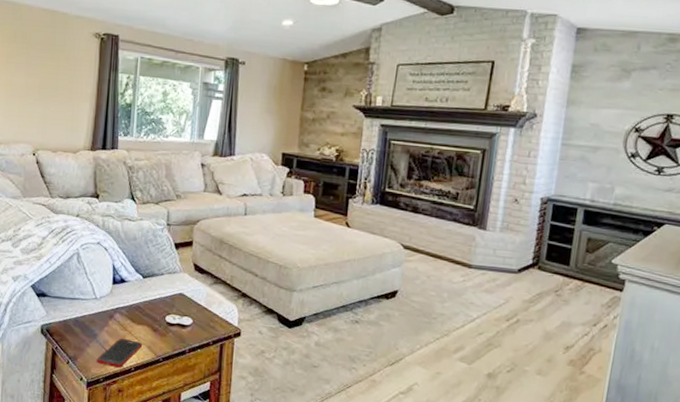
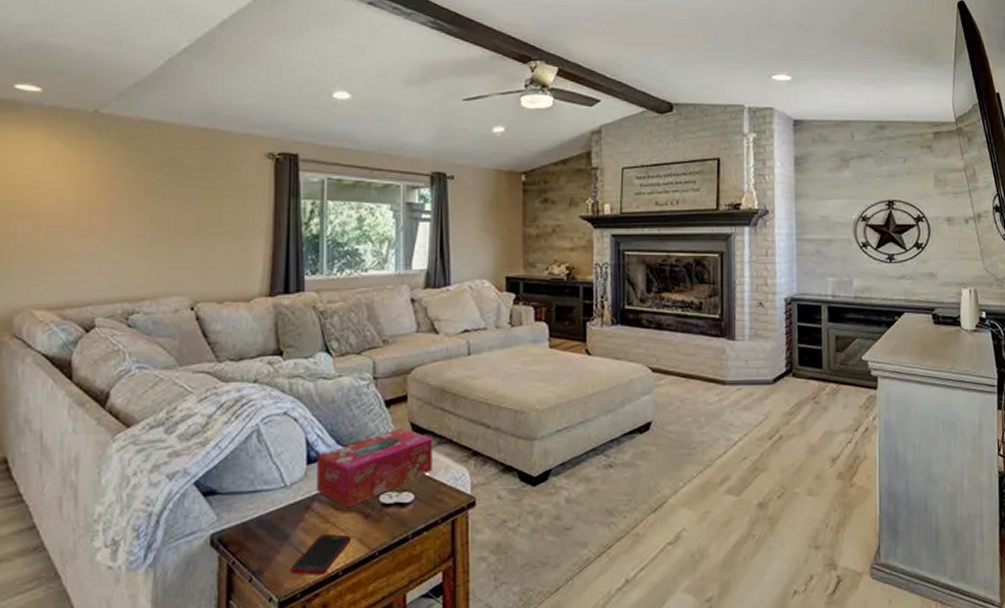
tissue box: none [119,267,210,321] -> present [317,428,432,507]

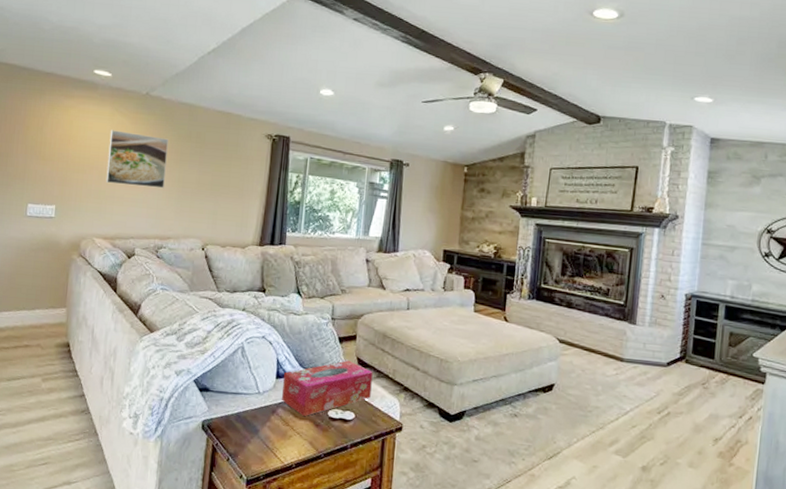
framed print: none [44,163,131,235] -> present [105,130,169,189]
cell phone: present [290,534,352,575] -> none [257,434,305,464]

